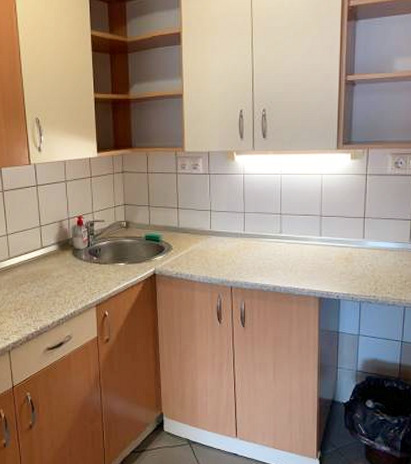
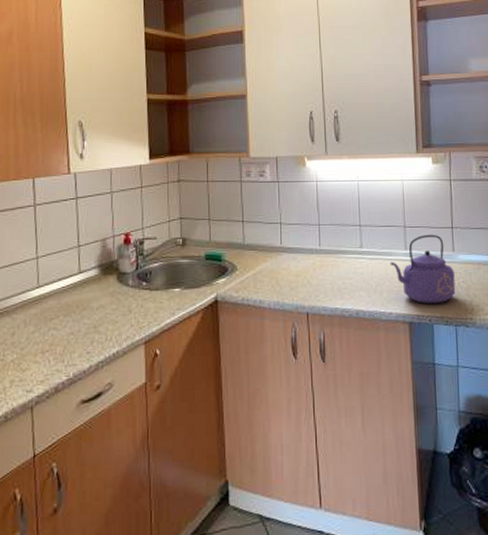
kettle: none [305,223,363,283] -> present [390,234,456,305]

